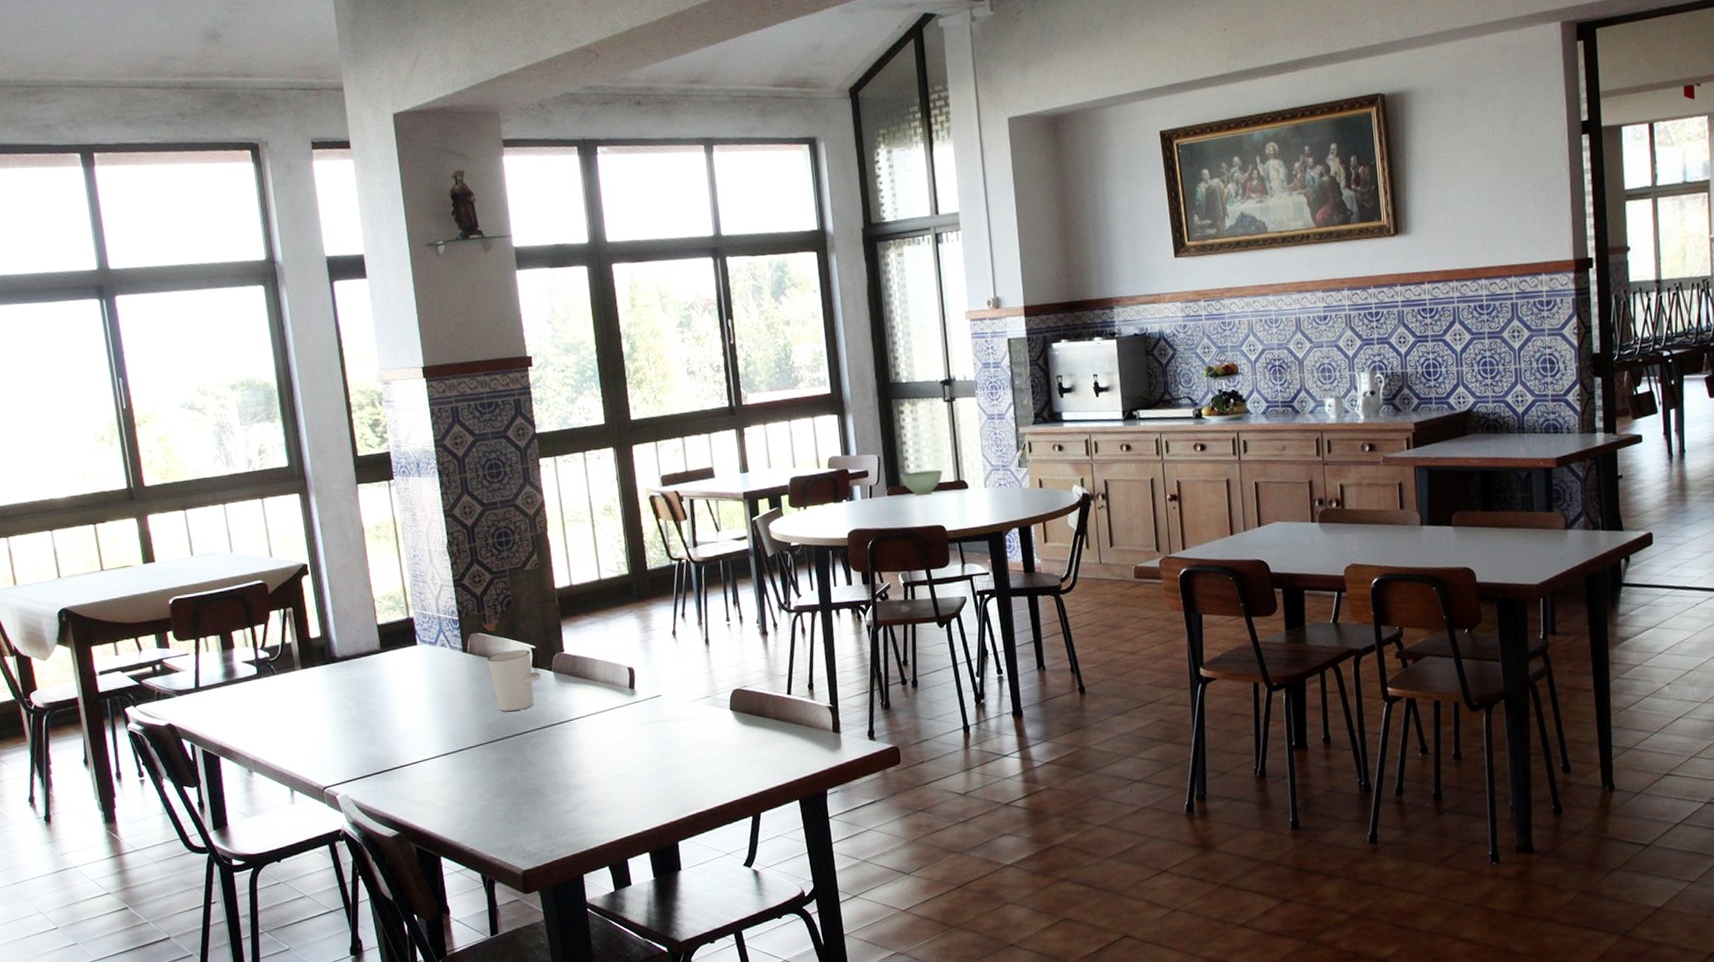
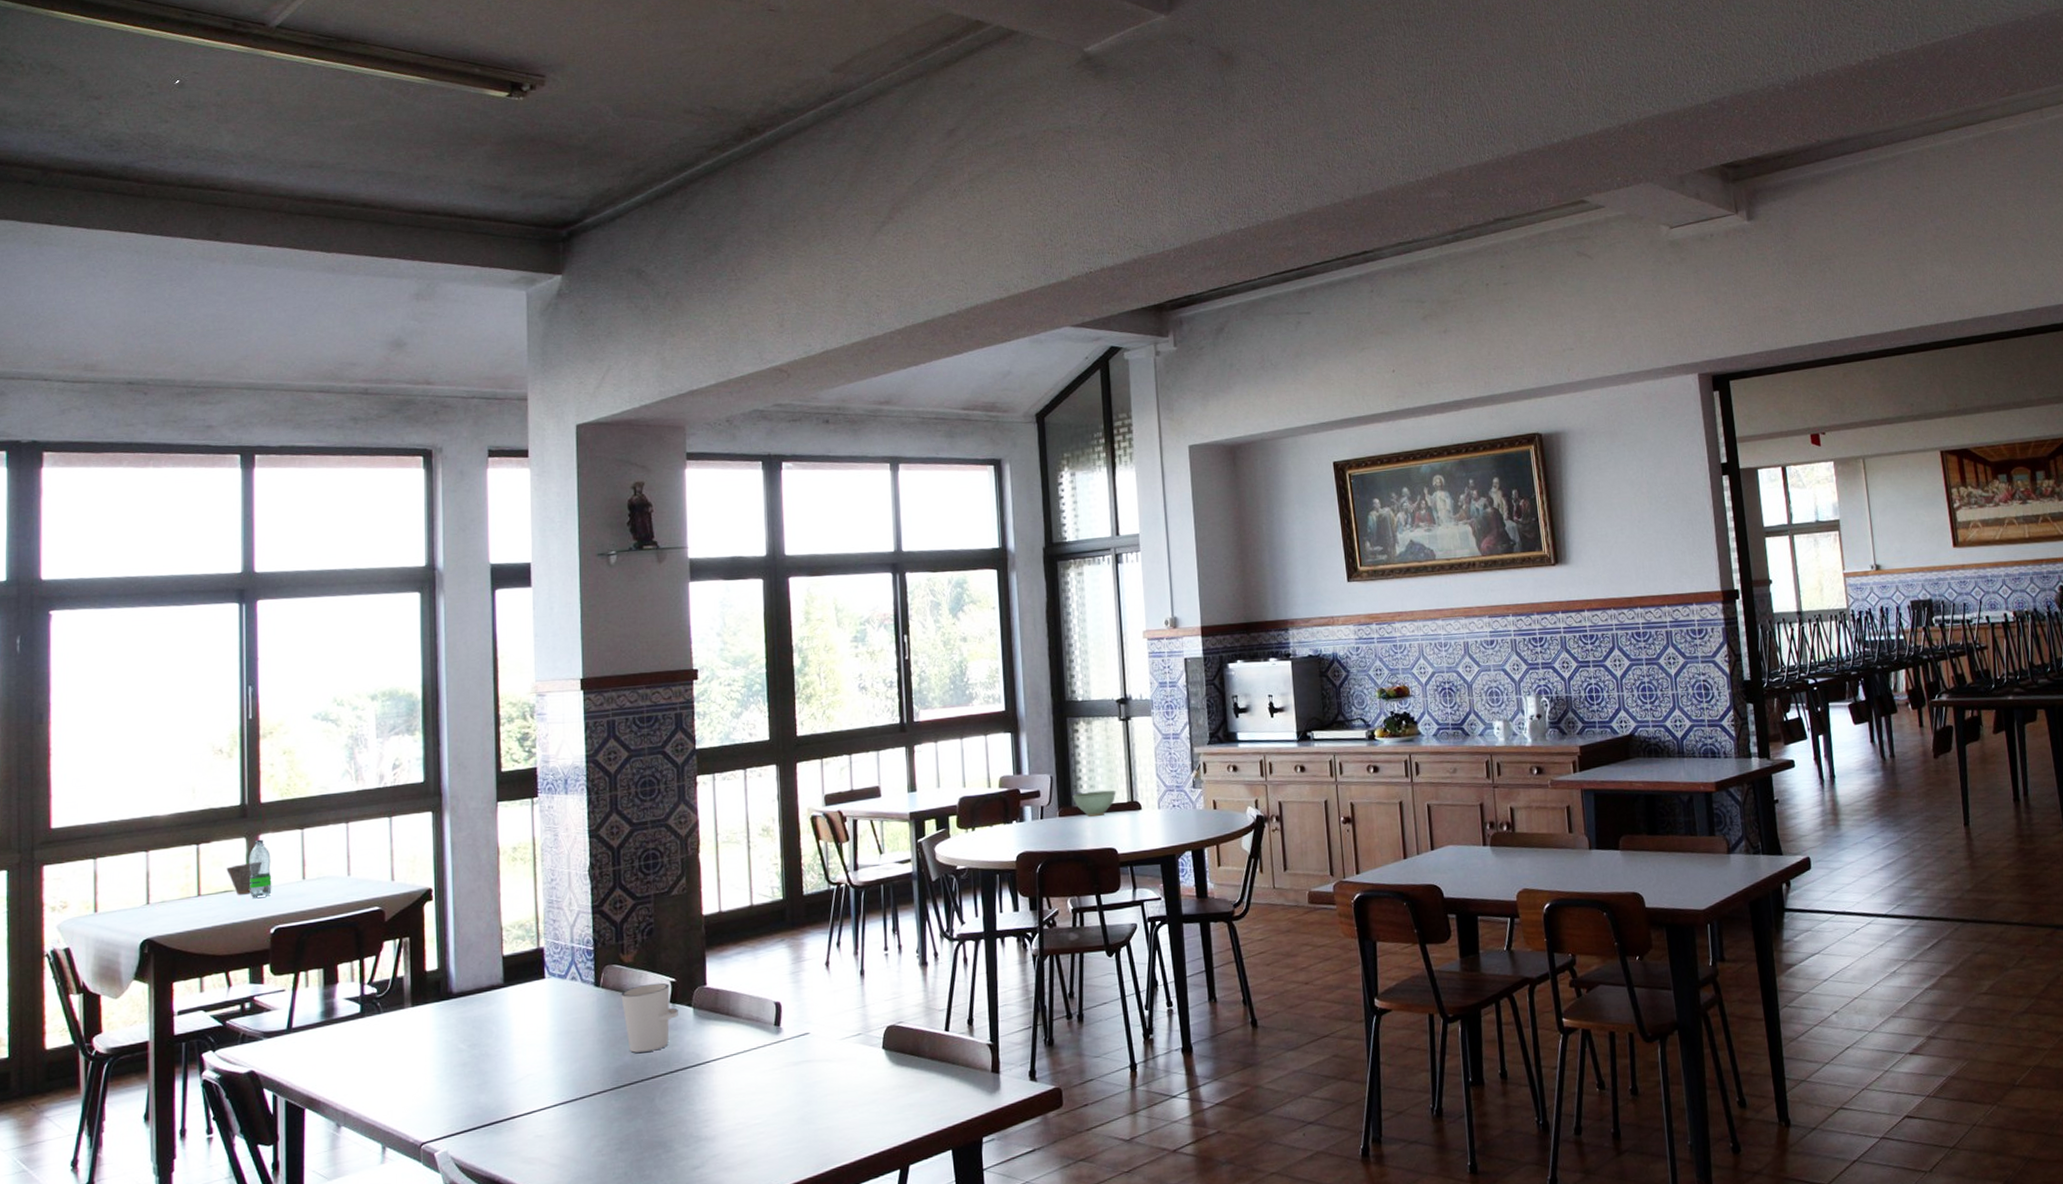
cup: none [123,541,148,571] -> present [226,863,251,896]
bottle: none [141,519,166,573] -> present [249,839,272,899]

